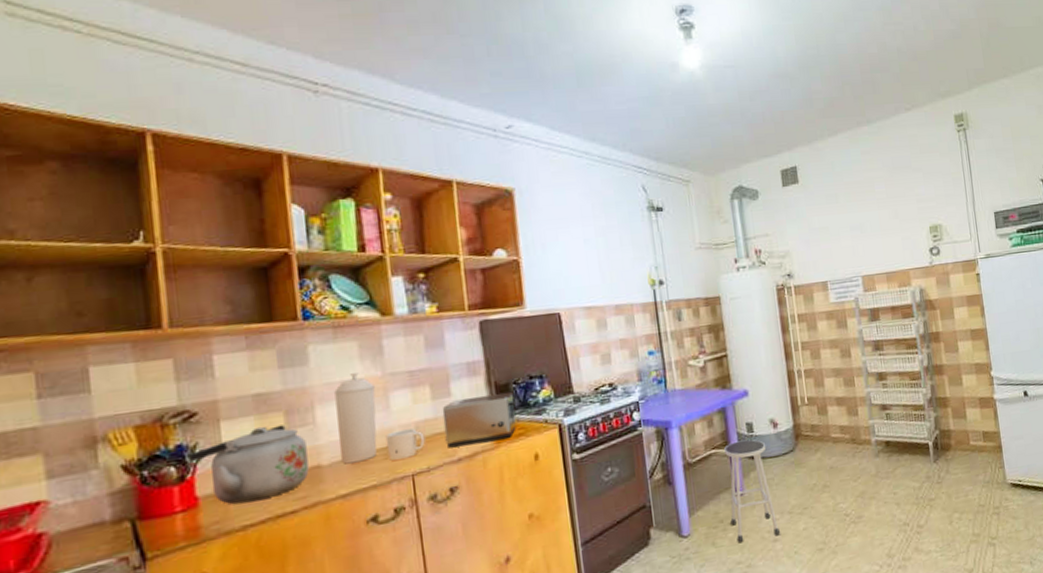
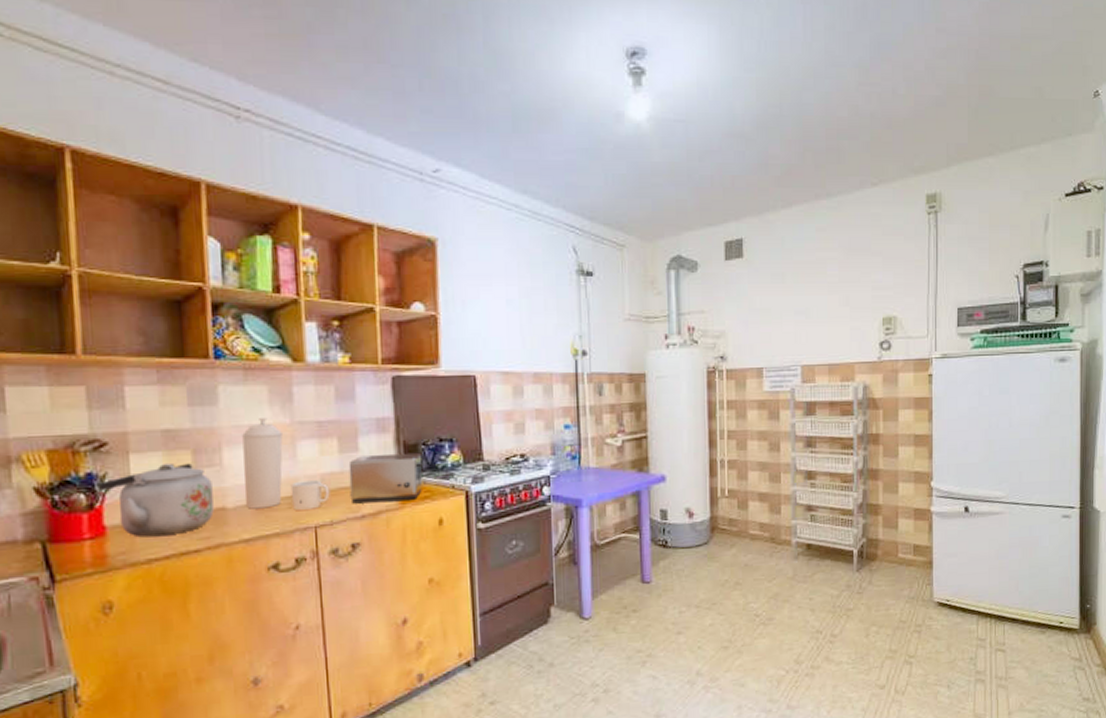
stool: present [724,439,781,543] -> none [634,527,686,632]

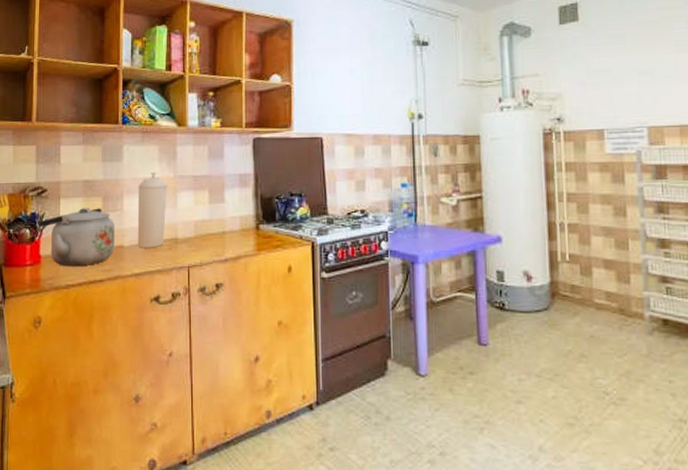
mug: present [290,480,330,512] -> none [171,226,201,252]
toaster: present [348,452,424,504] -> none [216,205,277,248]

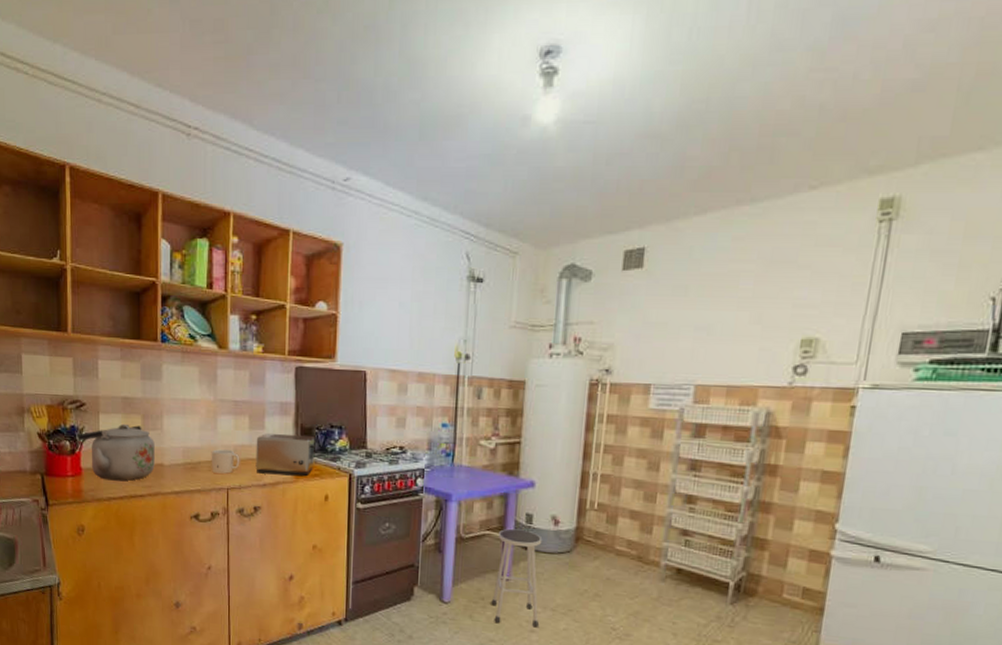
canister: present [137,172,167,248] -> none [177,394,207,469]
mug: none [171,226,201,252] -> present [211,449,240,475]
toaster: none [216,205,277,248] -> present [255,432,317,477]
stool: none [471,288,526,398] -> present [491,528,543,628]

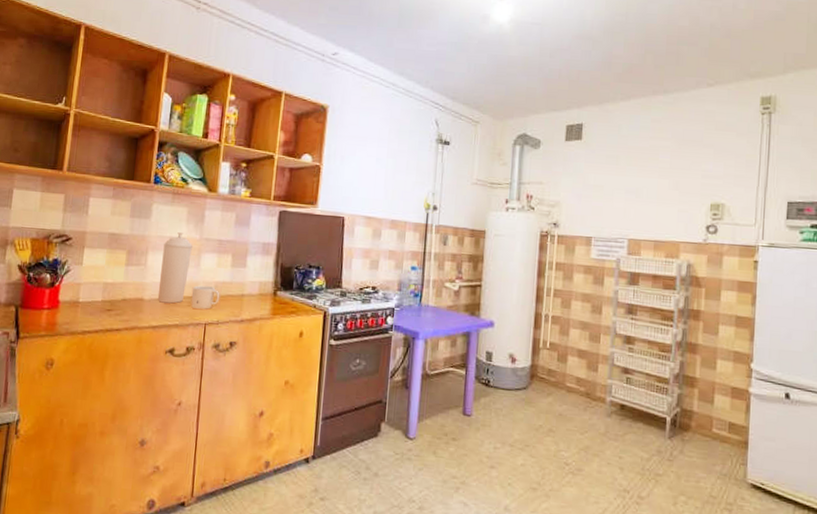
kettle: present [78,423,155,481] -> none [60,258,137,315]
canister: none [177,394,207,469] -> present [157,232,193,304]
toaster: present [255,432,317,477] -> none [234,271,295,313]
stool: present [491,528,543,628] -> none [454,365,501,464]

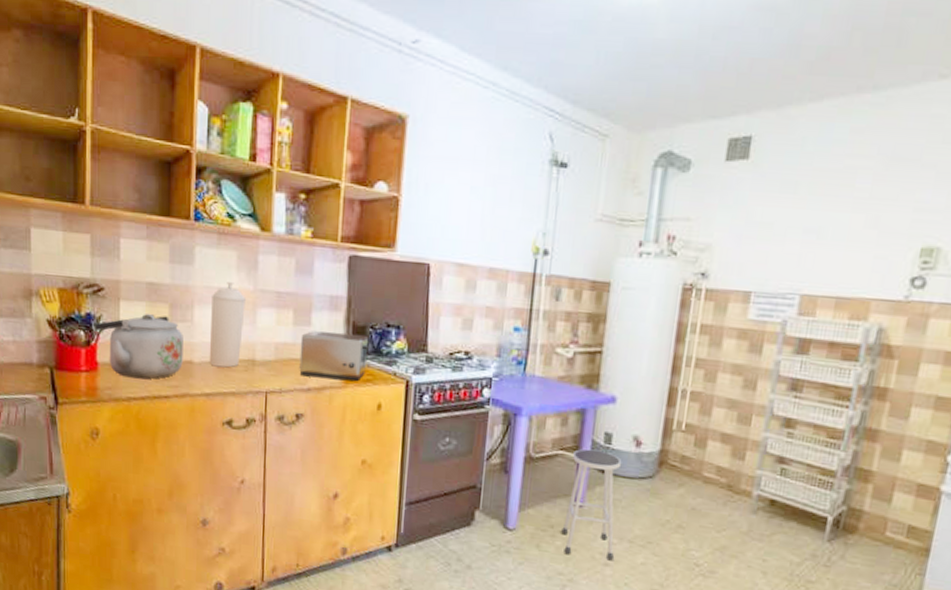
kettle: none [60,258,137,315] -> present [95,313,183,379]
mug: present [190,285,220,310] -> none [248,346,282,376]
toaster: none [234,271,295,313] -> present [299,330,370,382]
stool: none [454,365,501,464] -> present [561,448,622,561]

